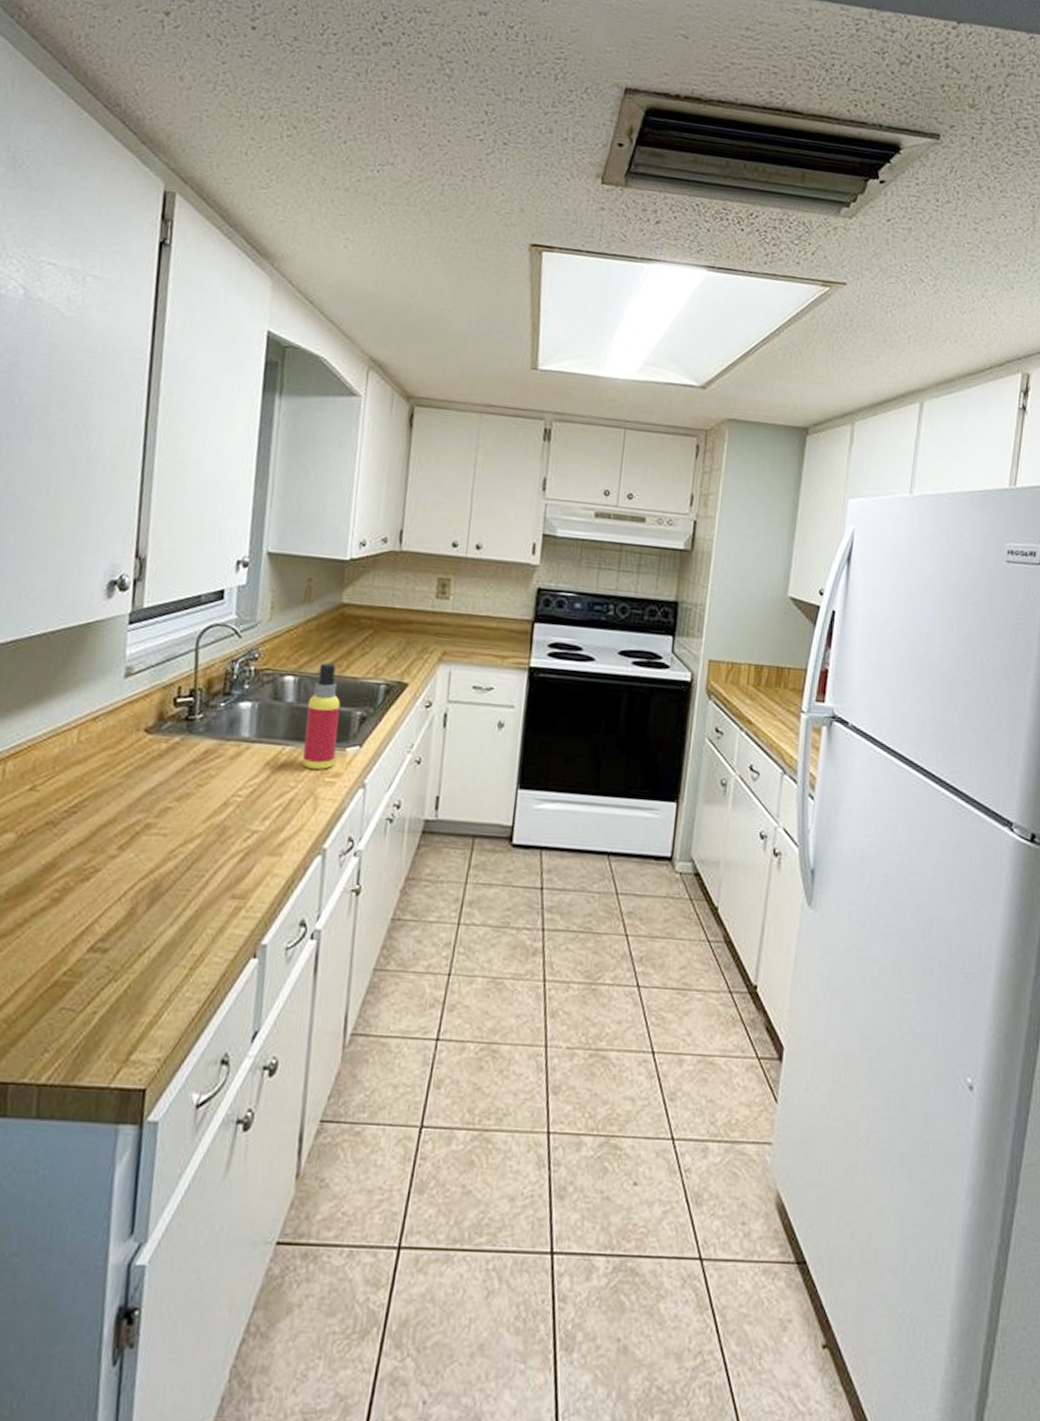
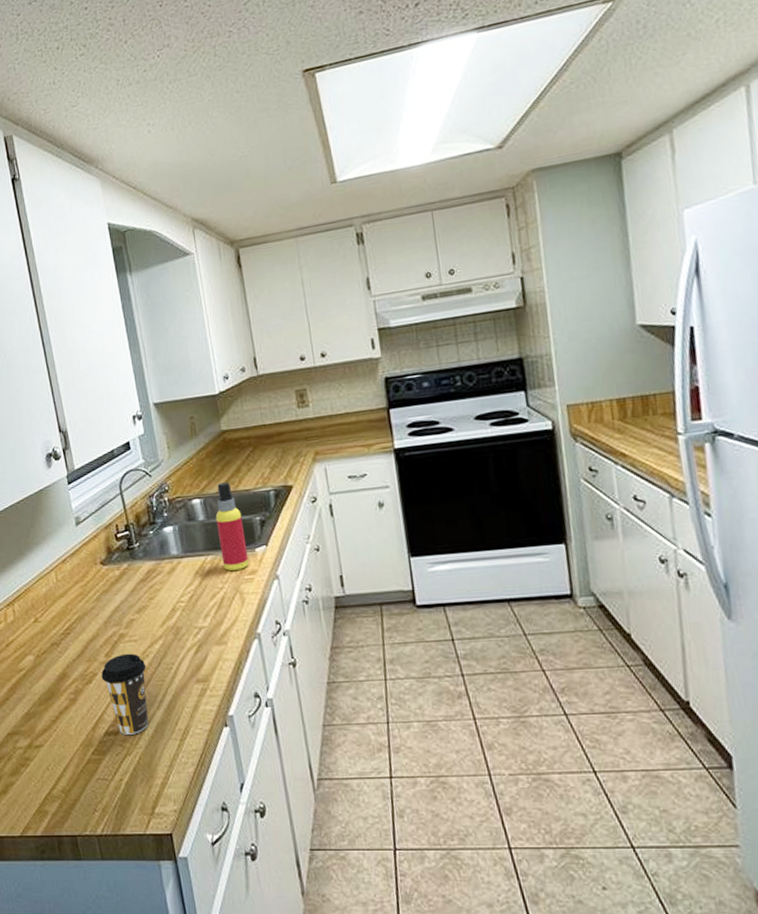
coffee cup: none [104,849,171,955] -> present [101,653,149,735]

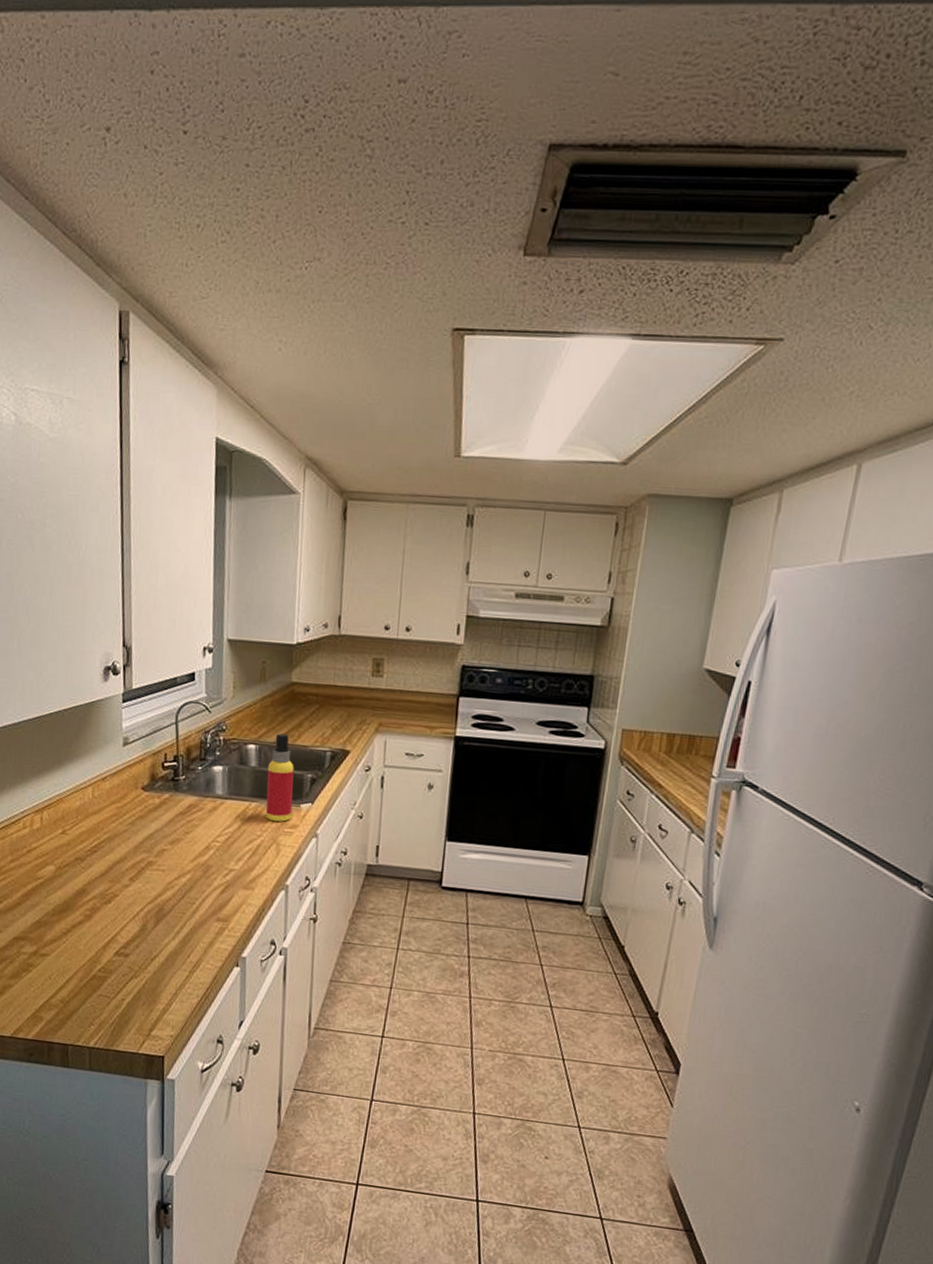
coffee cup: present [101,653,149,735] -> none [122,881,170,959]

